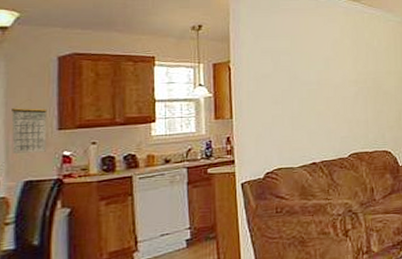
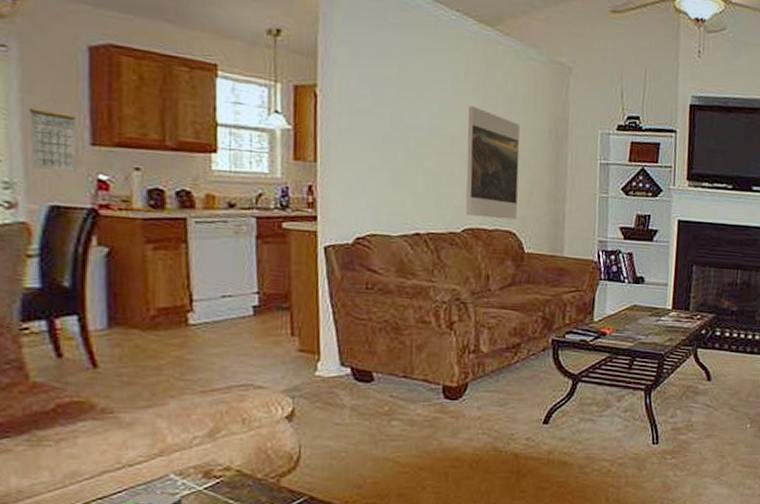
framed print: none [345,60,391,144] -> present [465,106,520,220]

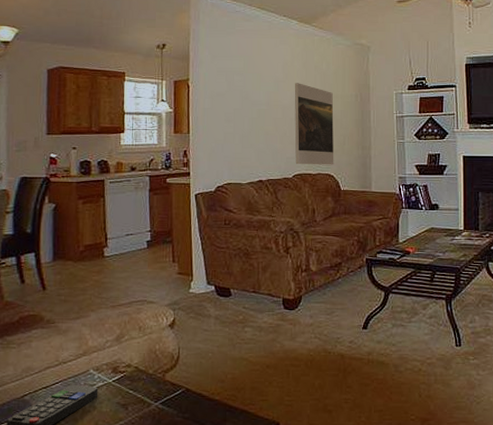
calendar: present [30,99,77,172] -> none [11,106,39,153]

